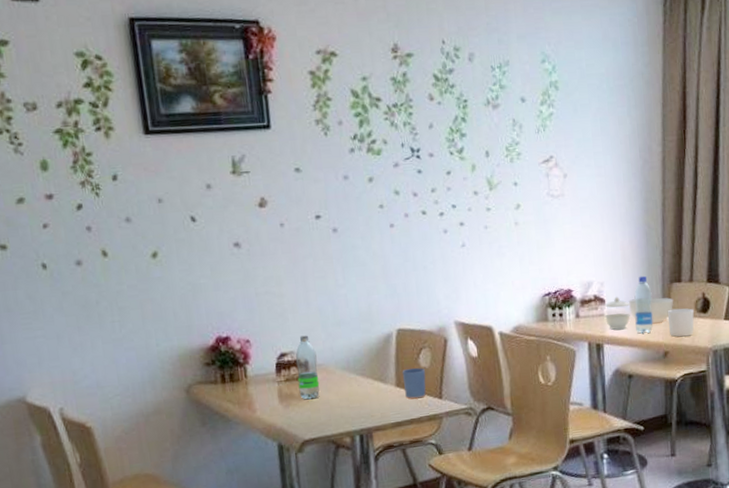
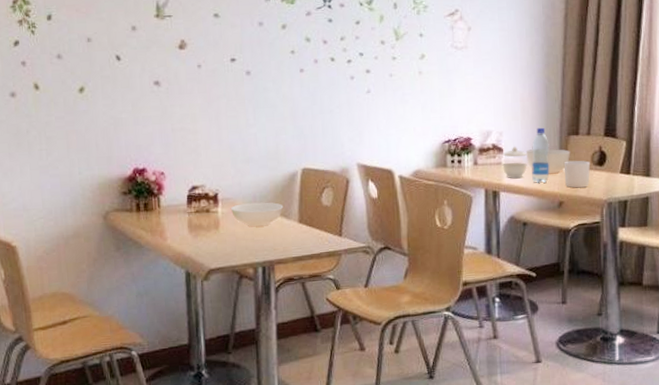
bottle: present [295,335,320,400] -> none [205,170,227,231]
bowl: none [322,366,379,394] -> present [230,202,284,227]
mug: present [402,367,426,399] -> none [305,205,327,236]

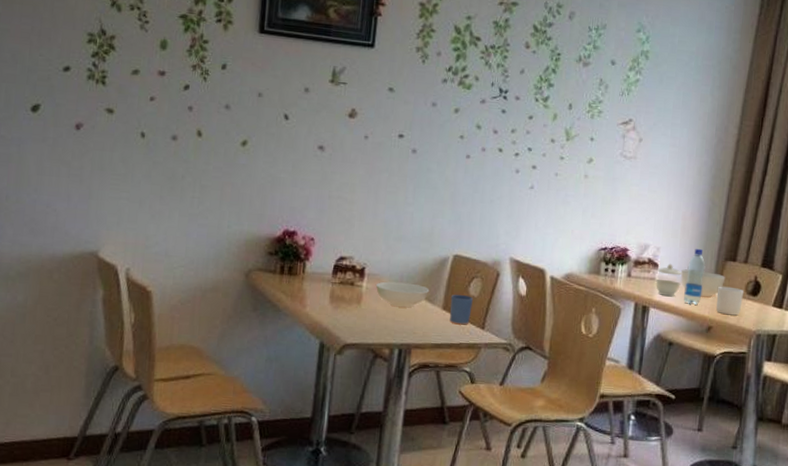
mug: none [305,205,327,236] -> present [450,294,473,325]

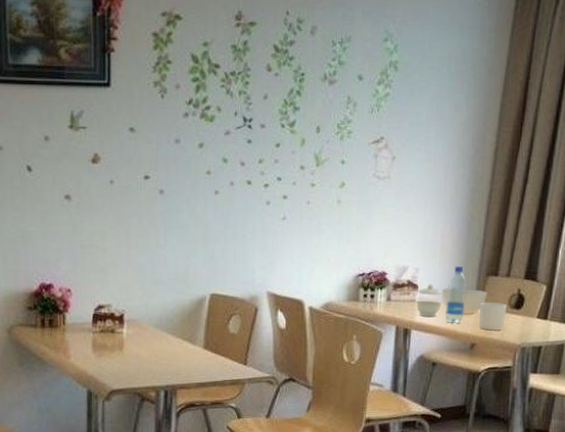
bowl: present [375,281,430,308] -> none [135,326,190,350]
mug: present [450,294,473,325] -> none [211,332,233,363]

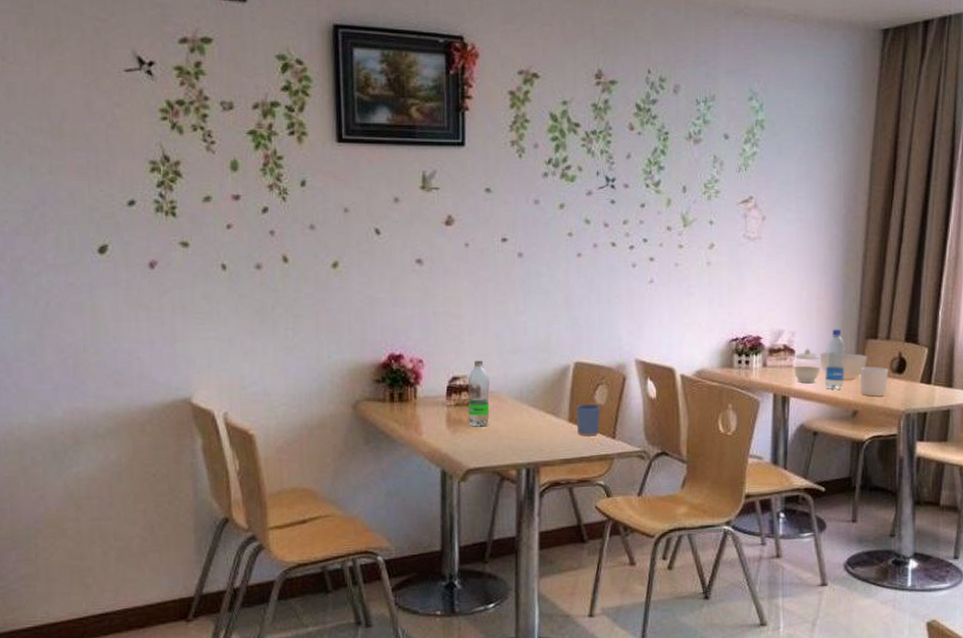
bottle: none [111,290,132,352] -> present [467,360,490,427]
mug: none [211,332,233,363] -> present [576,403,600,436]

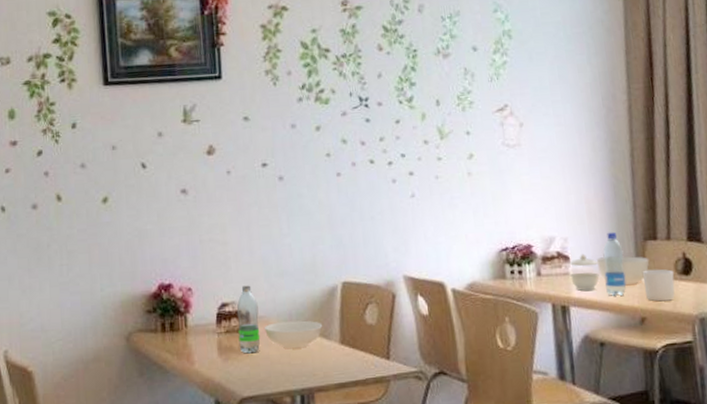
bowl: none [494,397,553,425] -> present [264,320,323,349]
mug: present [576,403,600,436] -> none [346,324,373,359]

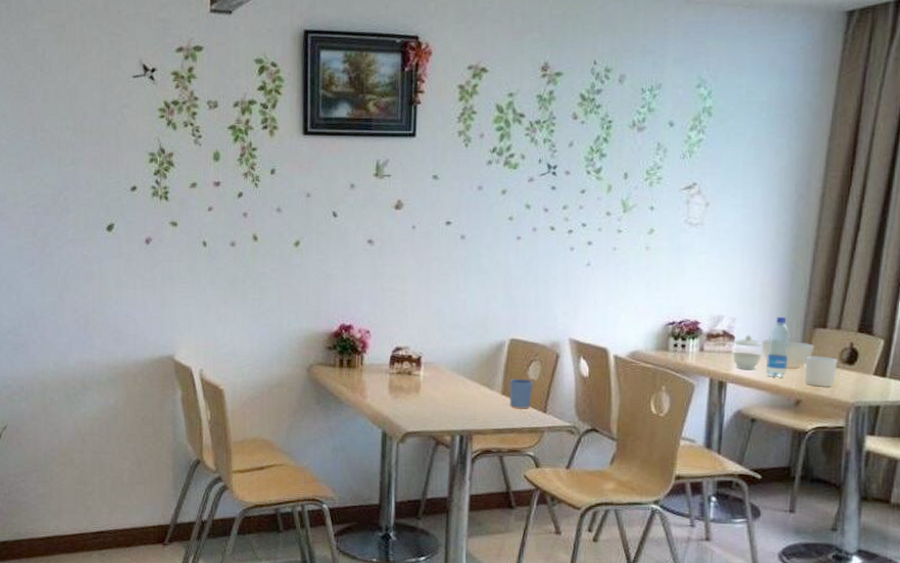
bottle: present [236,285,261,354] -> none [408,333,429,394]
bowl: present [264,320,323,349] -> none [432,369,488,395]
mug: none [346,324,373,359] -> present [509,378,532,409]

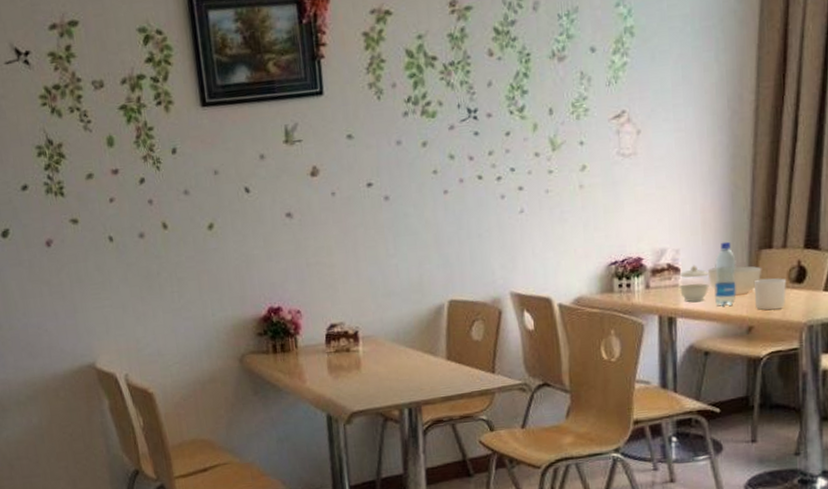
mug: present [509,378,532,409] -> none [453,340,478,373]

